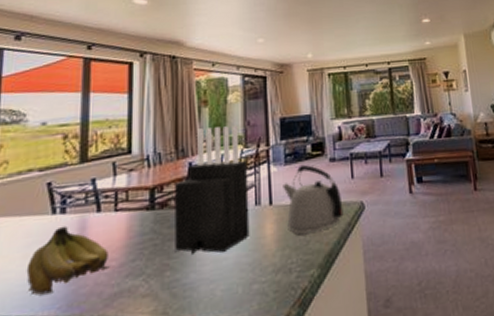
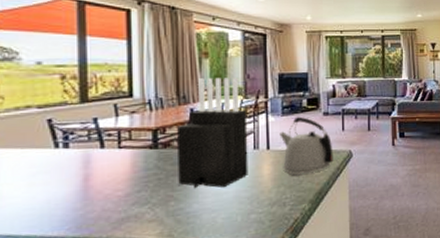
fruit: present [26,226,110,296] -> none [32,159,116,218]

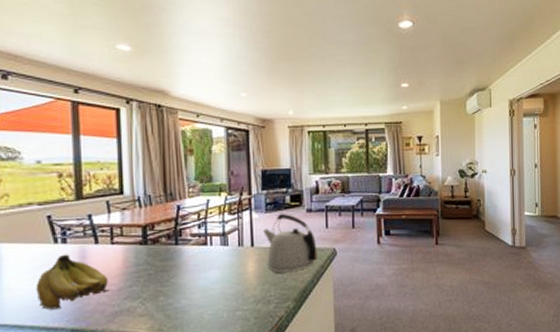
fruit: none [32,159,116,218] -> present [35,254,110,310]
knife block: present [177,78,248,188] -> none [165,174,234,284]

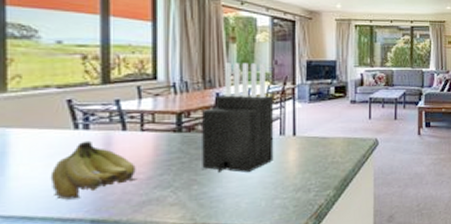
knife block: none [165,174,234,284] -> present [202,63,274,172]
kettle: present [263,213,317,274] -> none [306,103,360,163]

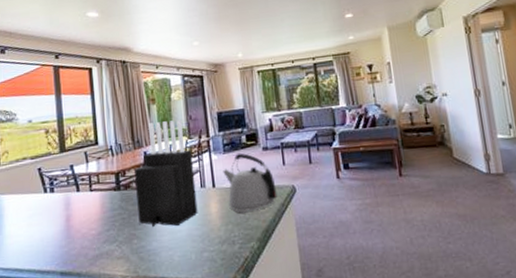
fruit: present [50,140,137,200] -> none [31,202,91,254]
kettle: none [306,103,360,163] -> present [223,152,277,213]

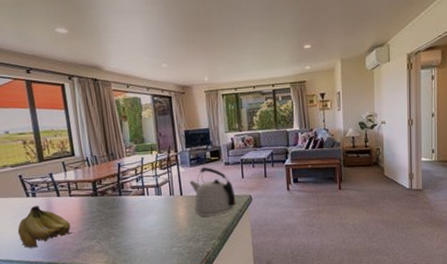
fruit: none [31,202,91,254] -> present [17,205,73,248]
knife block: present [134,119,198,227] -> none [110,136,168,227]

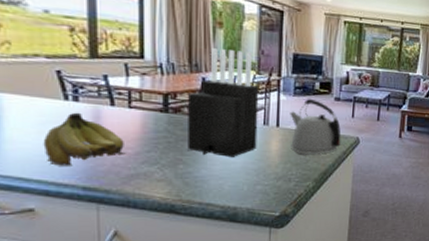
knife block: none [110,136,168,227] -> present [188,48,259,157]

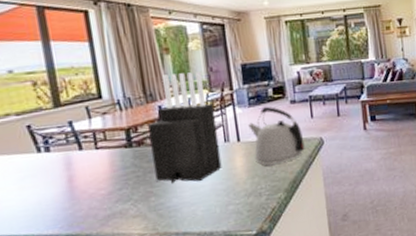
fruit: present [43,112,126,166] -> none [24,162,100,218]

